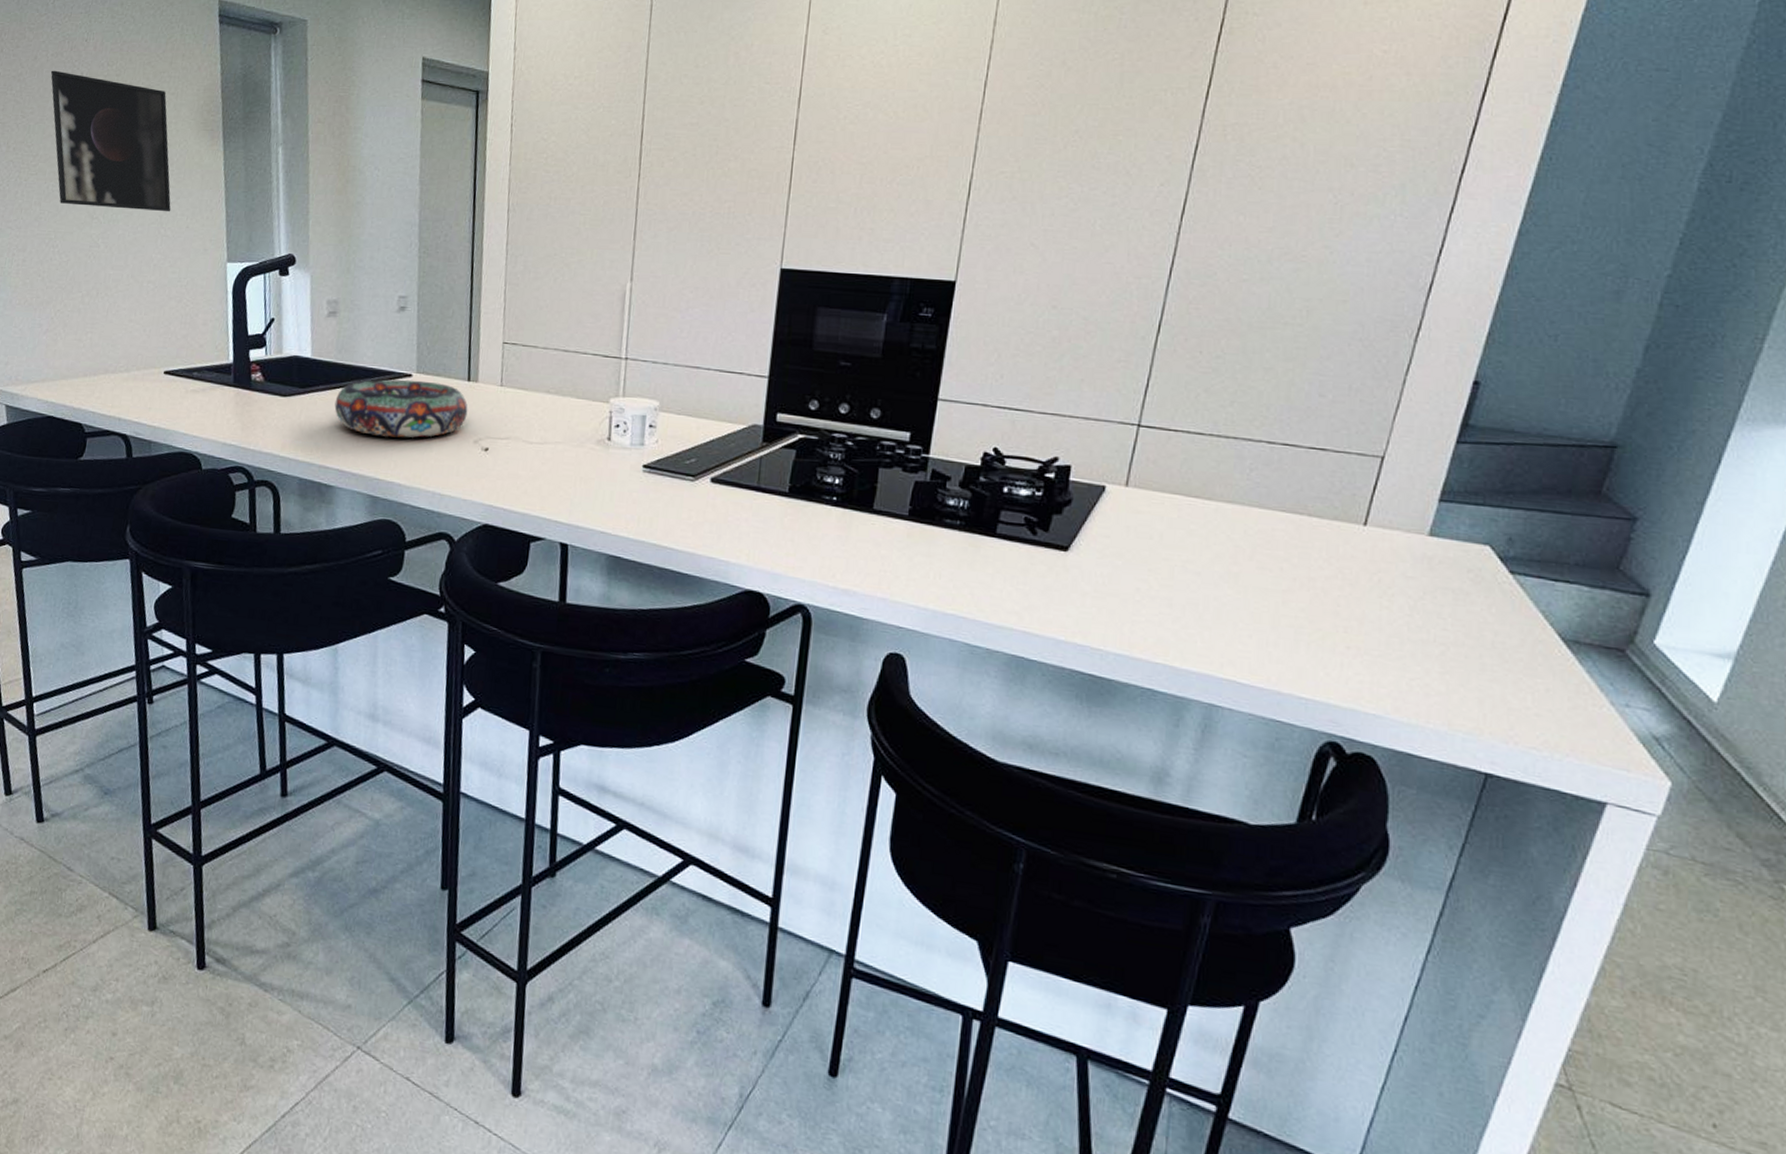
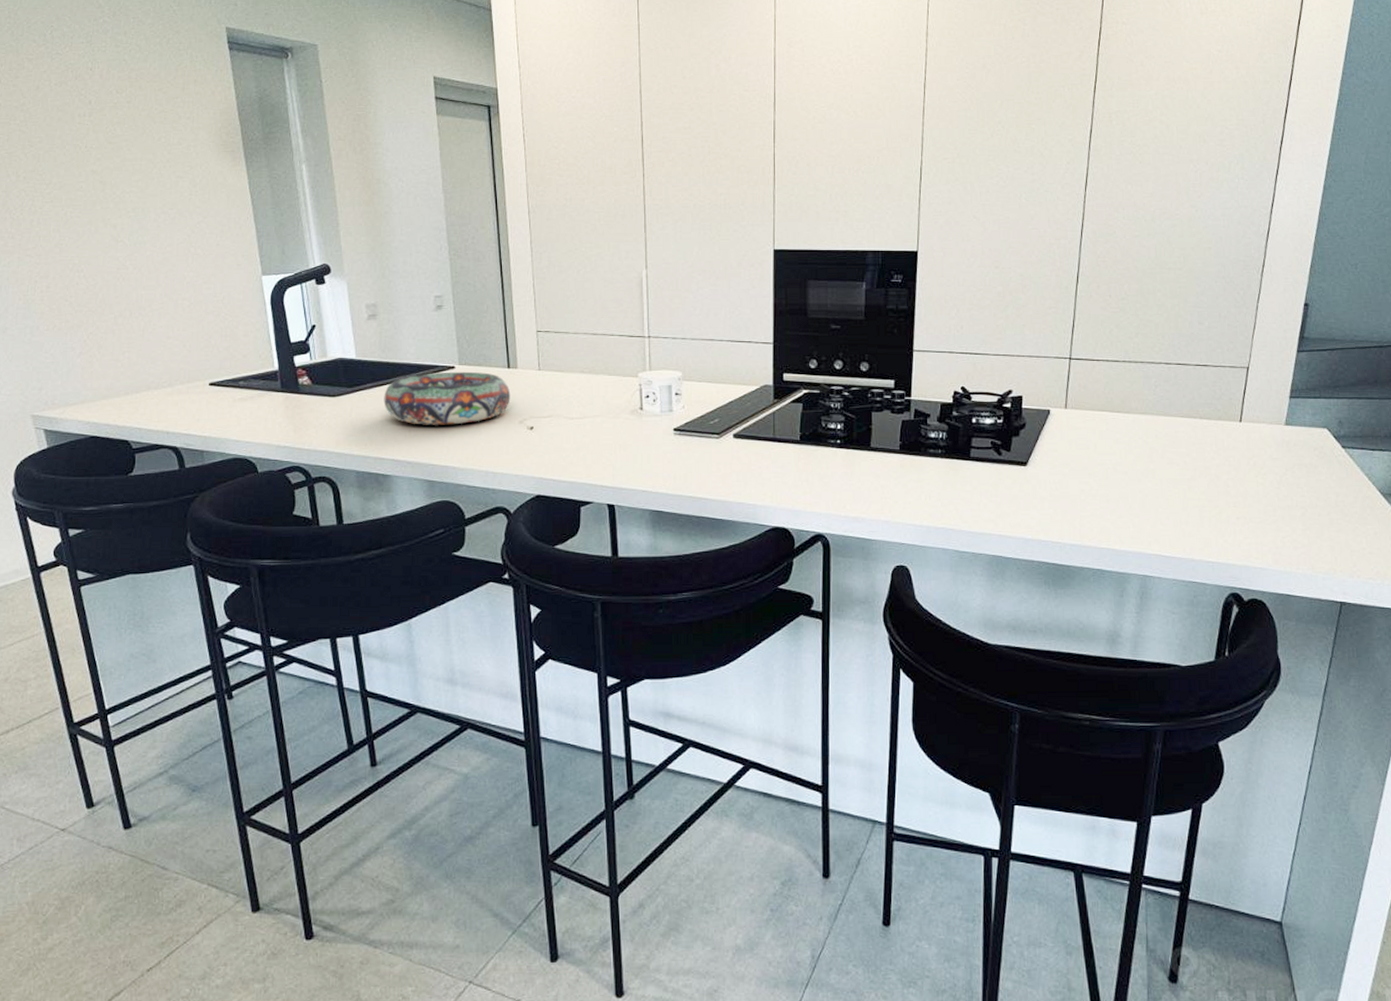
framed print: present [50,70,171,212] -> none [56,99,199,232]

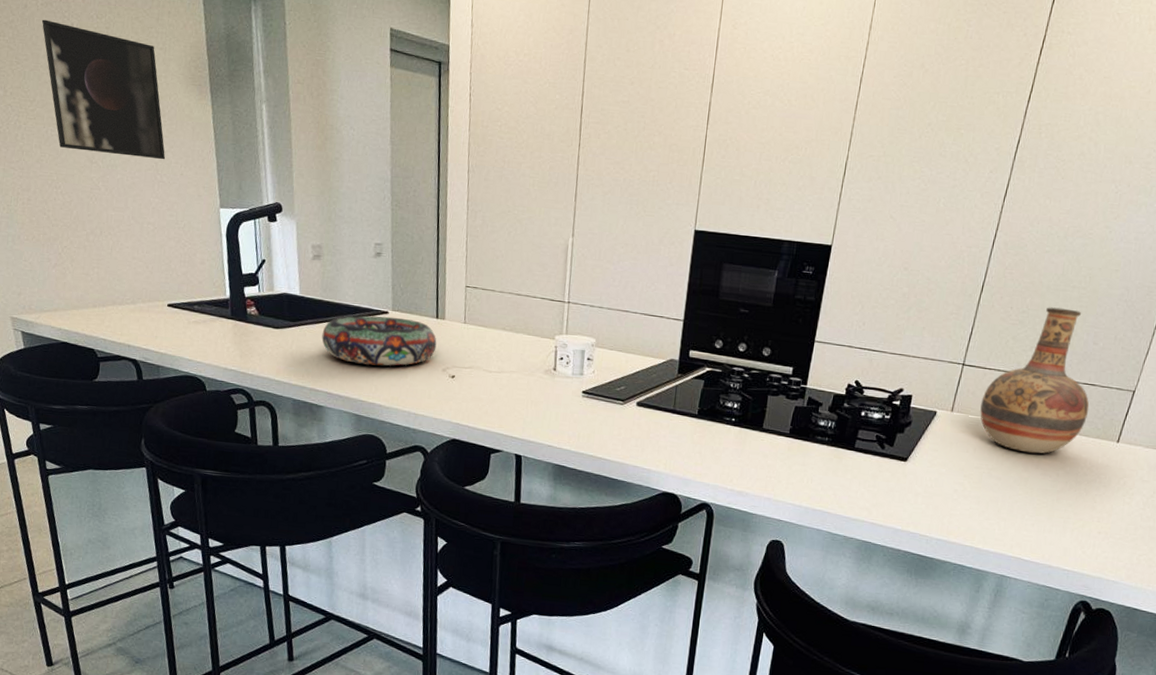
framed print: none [56,99,199,232] -> present [41,19,166,160]
vase: none [1094,291,1206,443] -> present [980,307,1090,454]

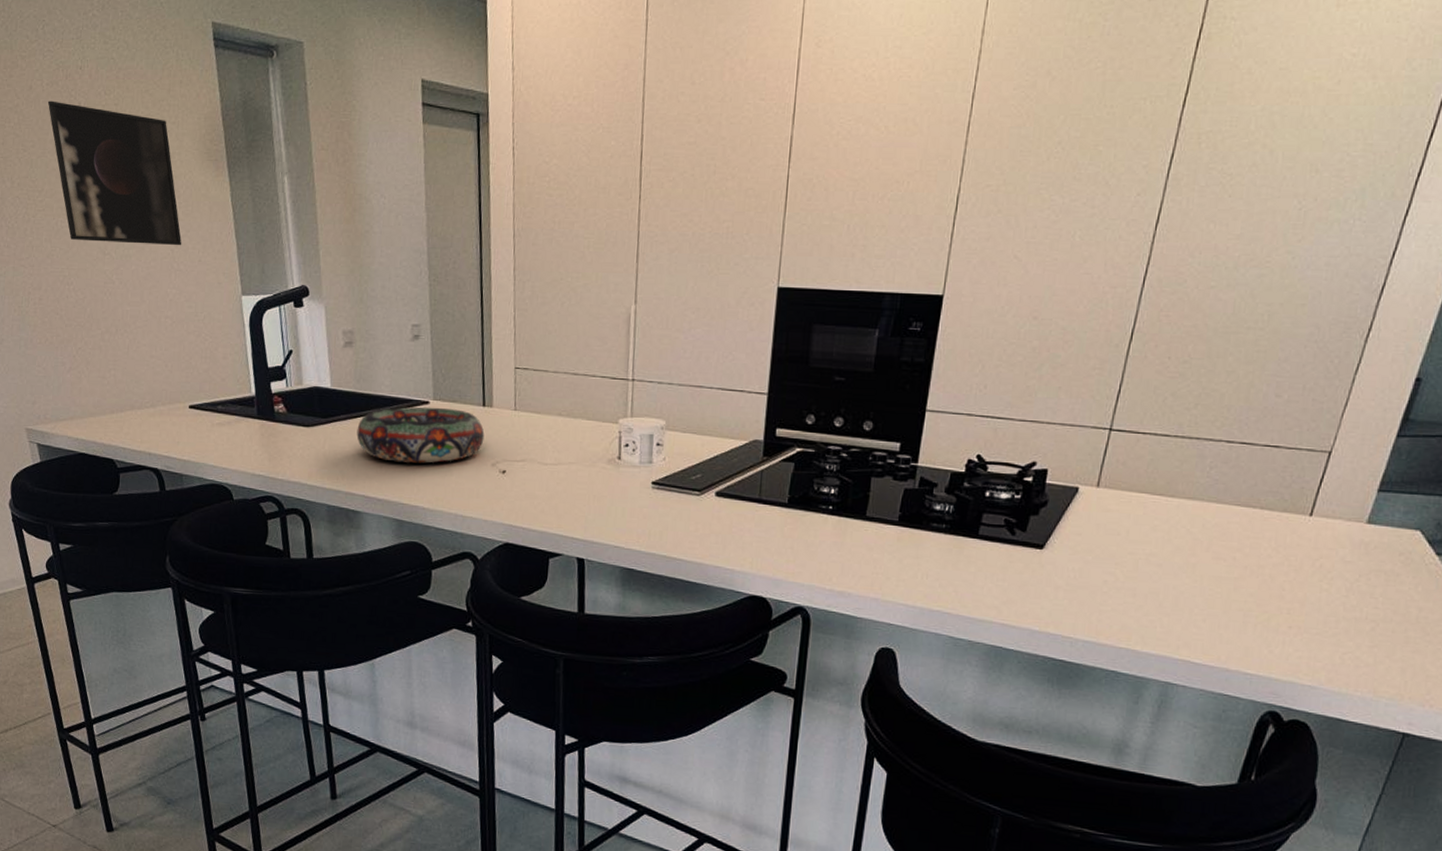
vase: present [980,307,1090,454] -> none [1133,354,1273,534]

